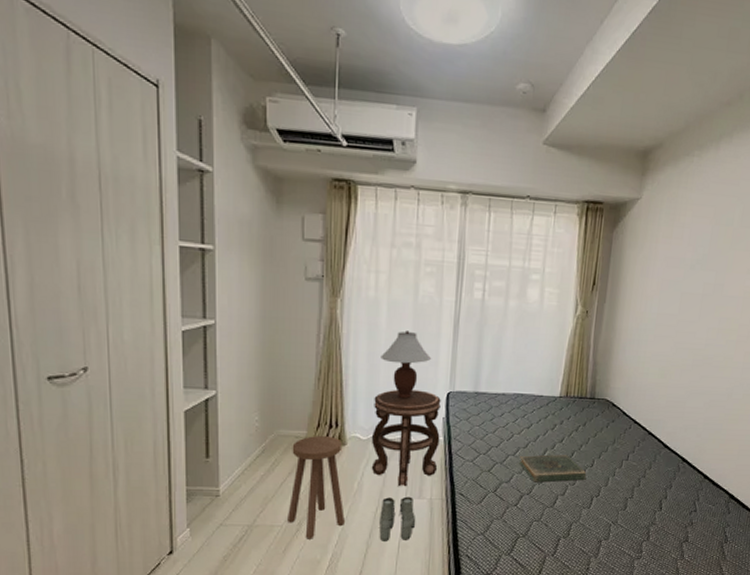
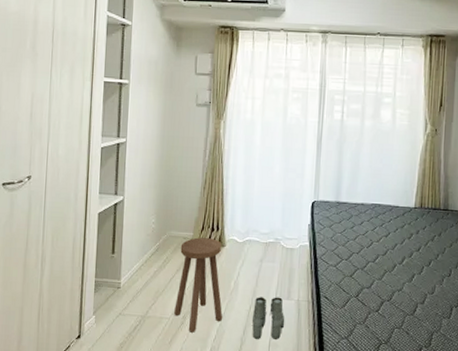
side table: present [371,390,441,487] -> none [246,198,307,288]
table lamp: present [380,330,432,399] -> none [255,147,299,207]
book: present [519,454,587,483] -> none [379,262,445,290]

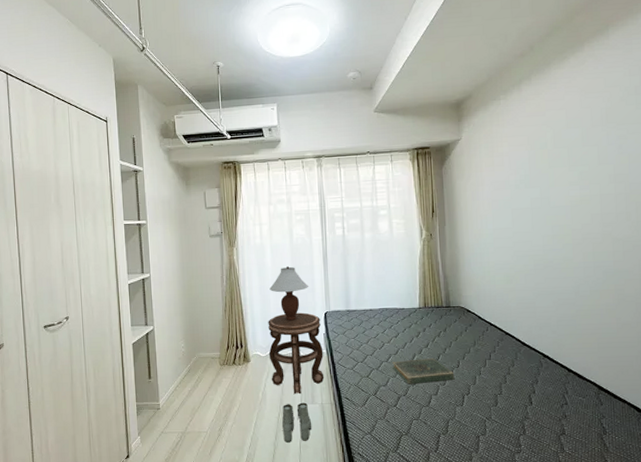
stool: present [174,237,223,333] -> none [210,356,256,443]
side table: none [246,198,307,288] -> present [268,312,325,395]
table lamp: none [255,147,299,207] -> present [269,266,309,321]
book: none [379,262,445,290] -> present [392,358,455,385]

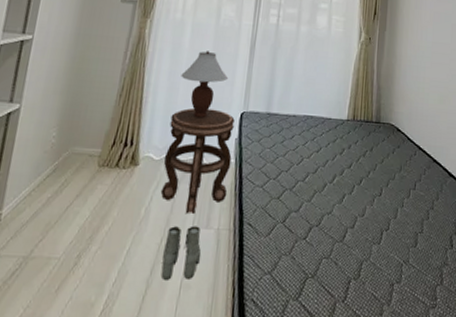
book: present [392,358,455,385] -> none [308,181,376,213]

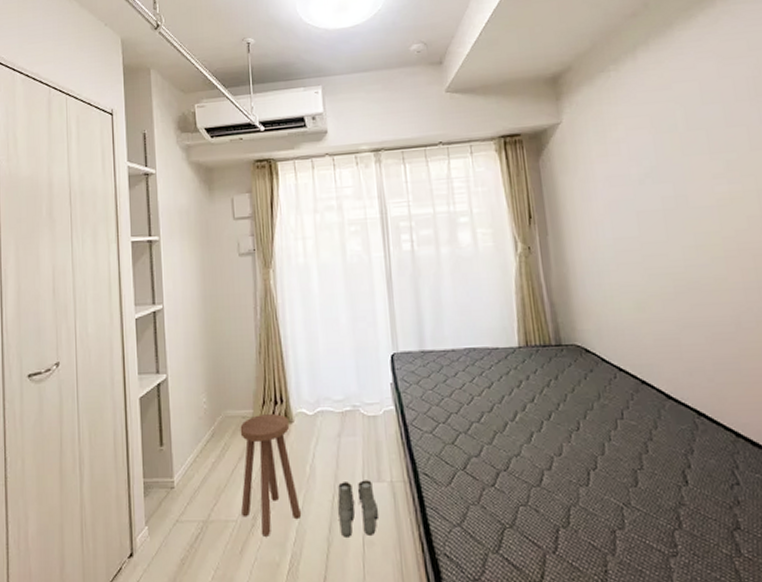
stool: none [66,154,134,276] -> present [240,414,302,536]
side table: present [160,108,235,215] -> none [316,354,394,469]
table lamp: present [181,51,229,118] -> none [317,293,370,366]

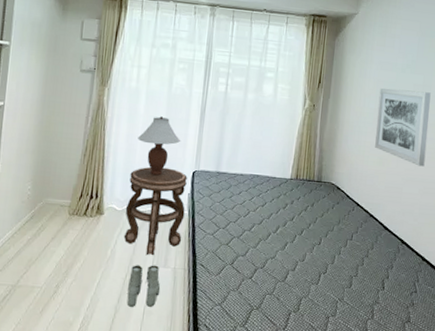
stool: present [240,414,302,536] -> none [47,205,100,302]
side table: none [316,354,394,469] -> present [123,167,187,256]
table lamp: none [317,293,370,366] -> present [138,116,181,176]
wall art: none [614,204,705,305] -> present [375,88,431,167]

